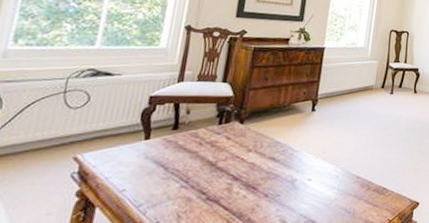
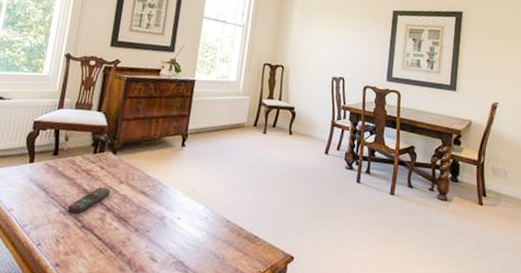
remote control: none [190,158,238,187] -> present [67,187,111,214]

